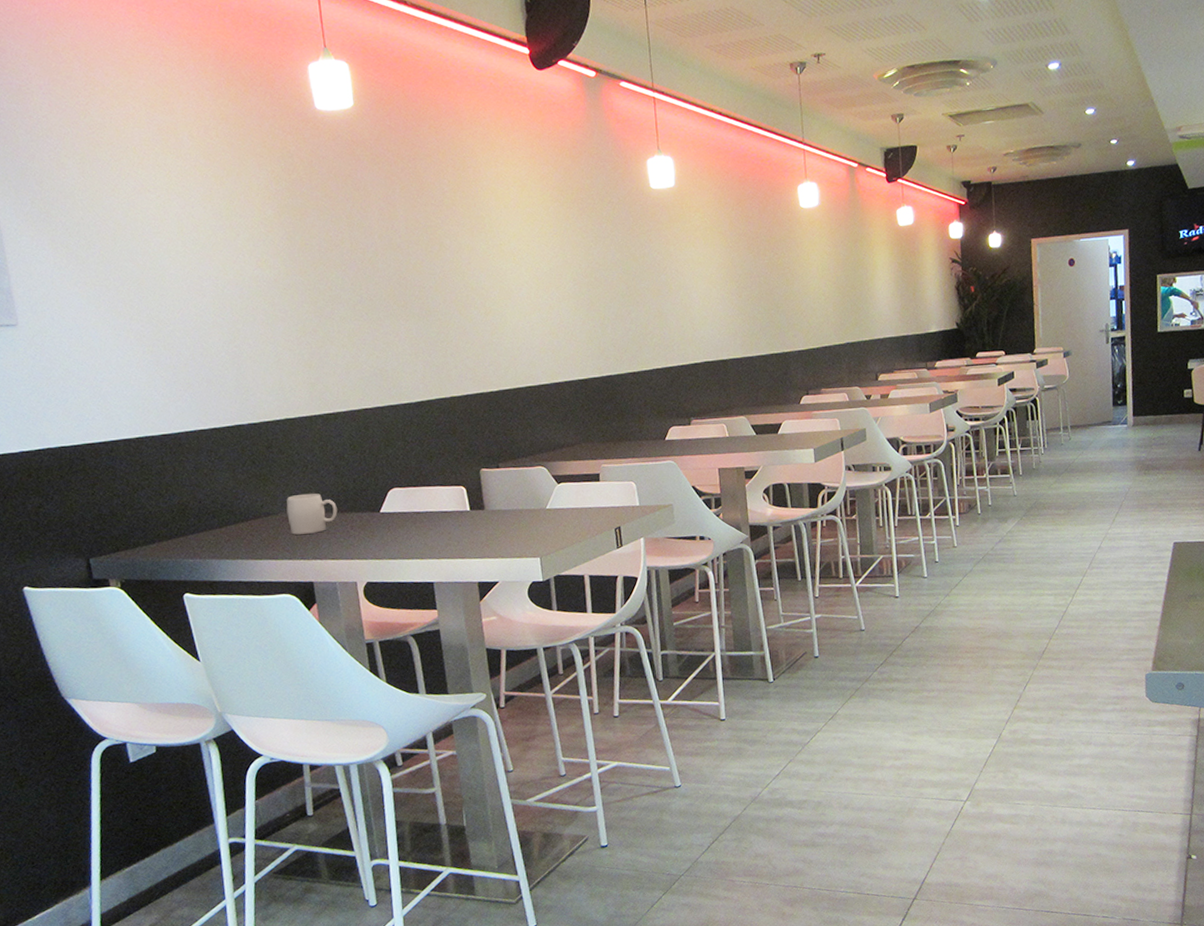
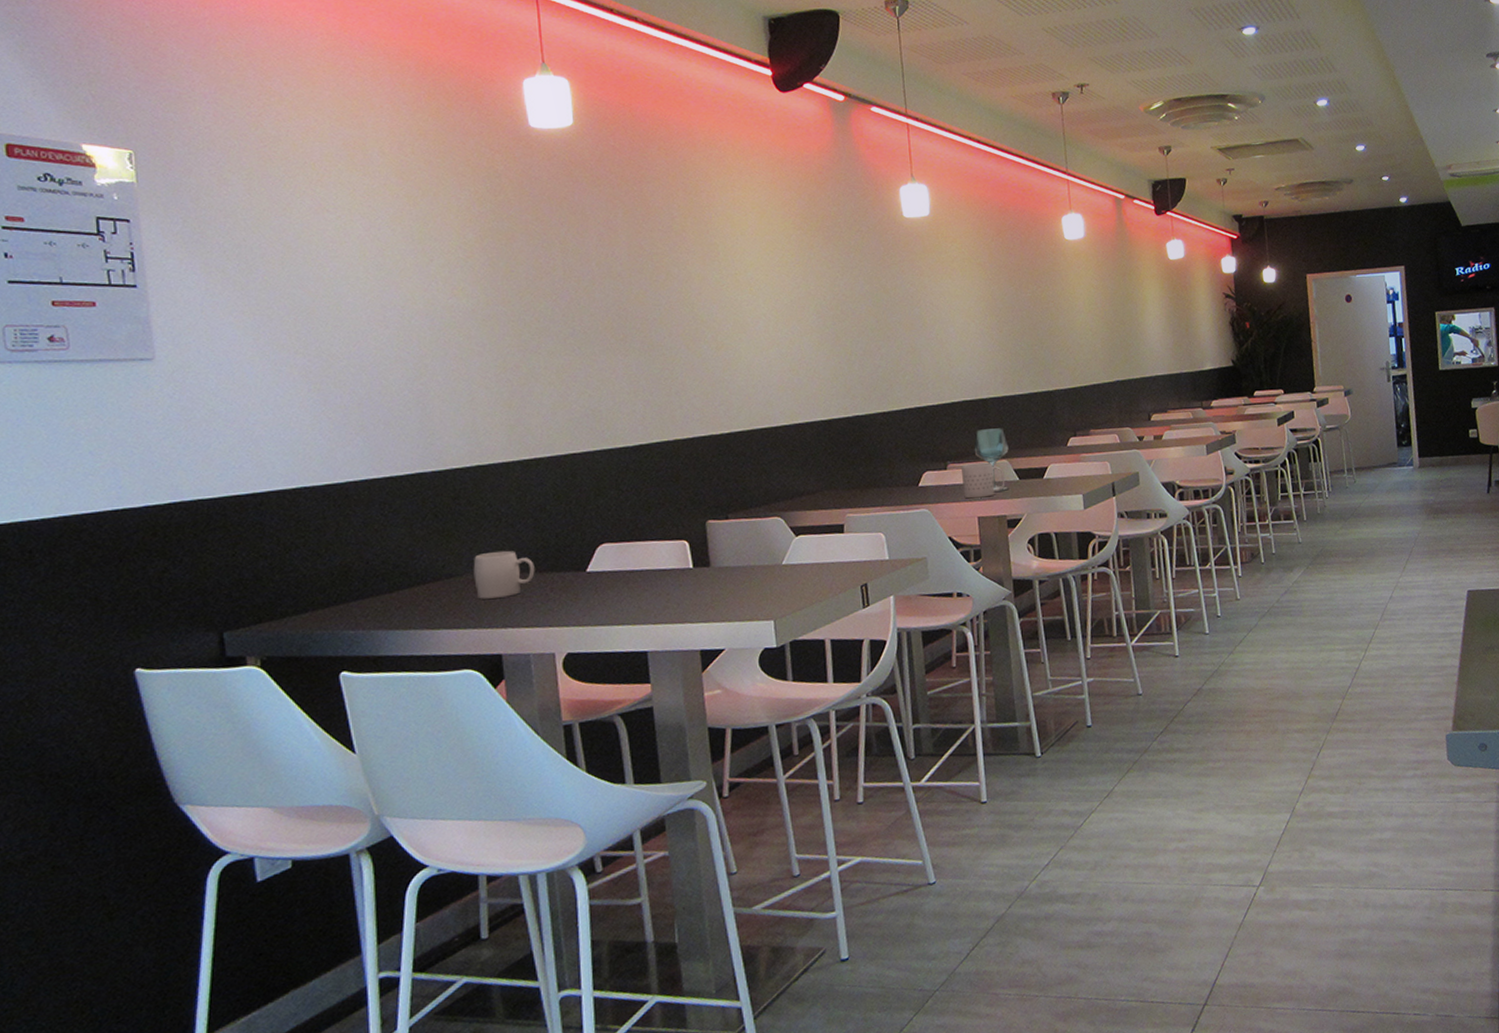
mug: none [704,418,743,452] -> present [961,462,1005,499]
wine glass: none [715,387,747,446] -> present [974,428,1009,492]

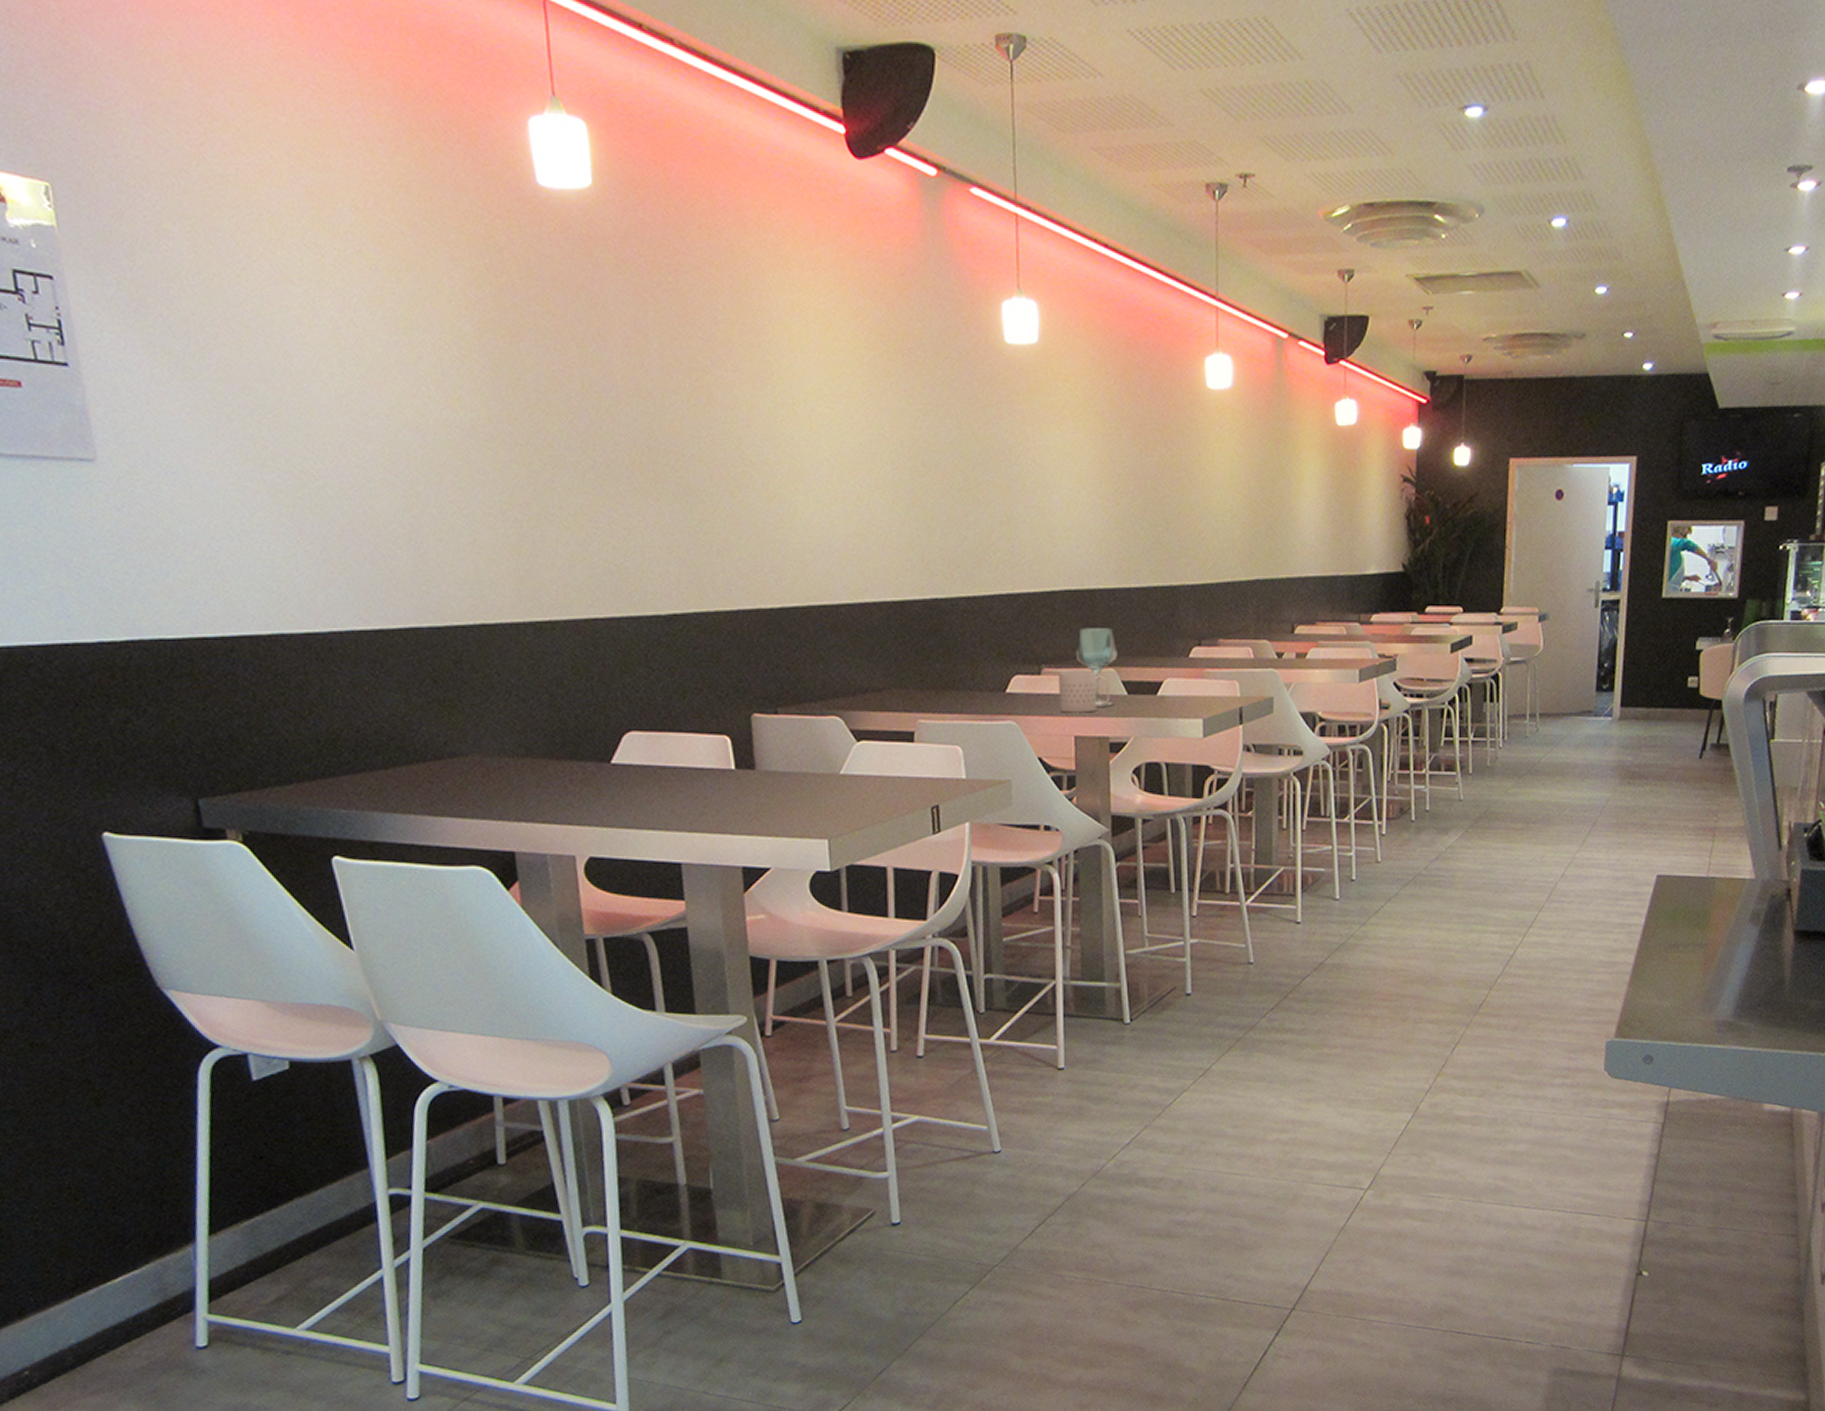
mug: present [473,550,535,600] -> none [479,730,552,787]

